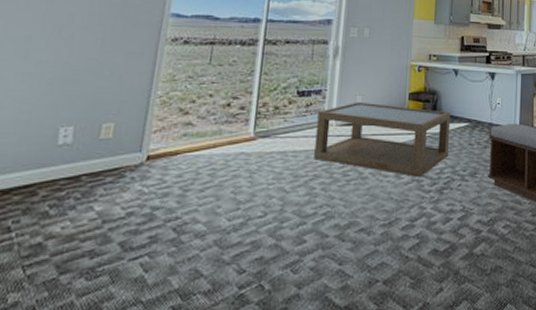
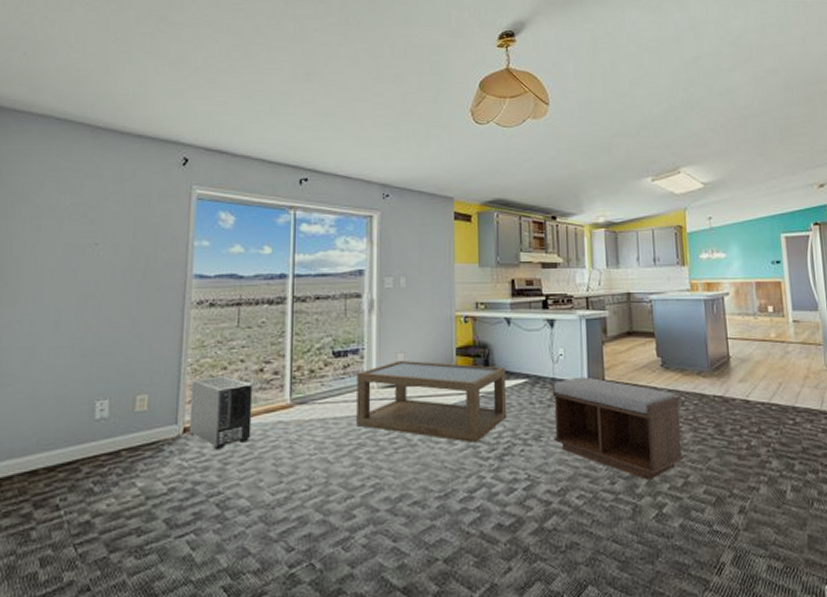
air purifier: none [152,108,220,176] -> present [188,376,253,449]

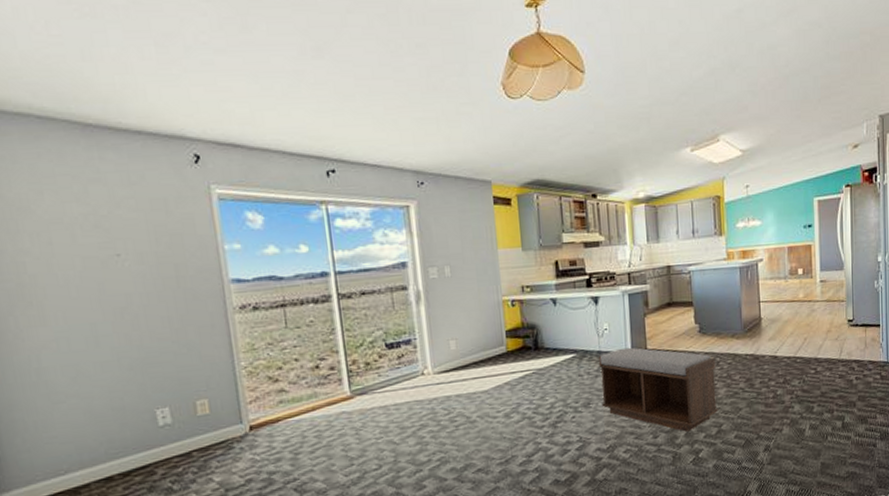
air purifier: present [188,376,253,449] -> none [248,375,317,442]
coffee table: present [356,360,507,442] -> none [412,345,558,415]

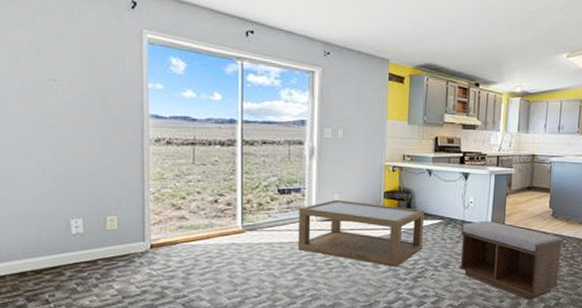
coffee table: none [412,345,558,415] -> present [298,199,425,267]

